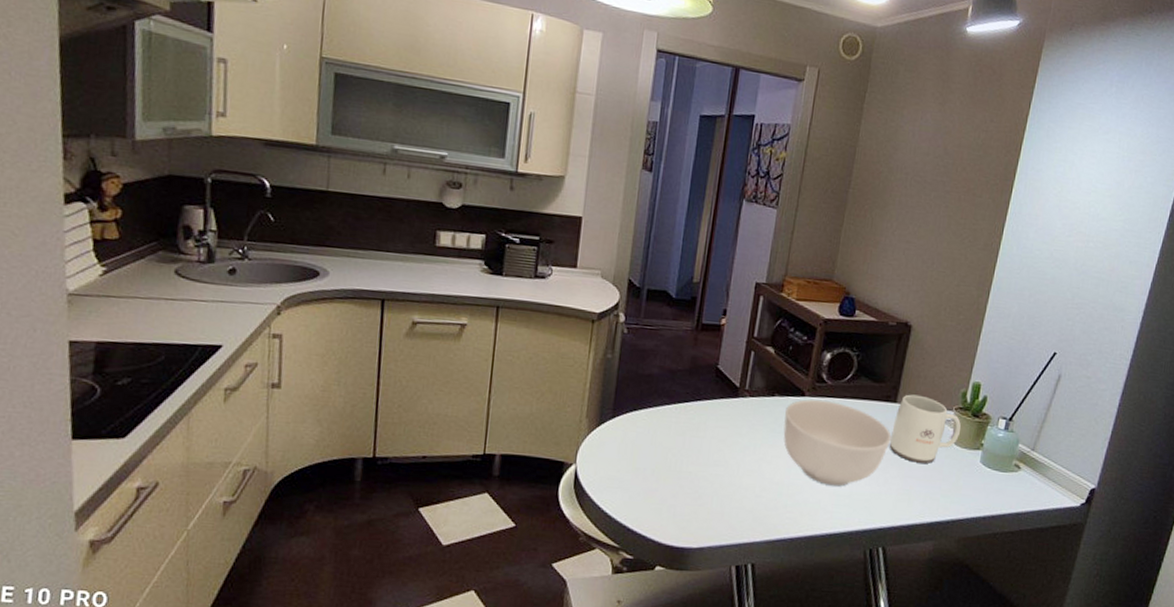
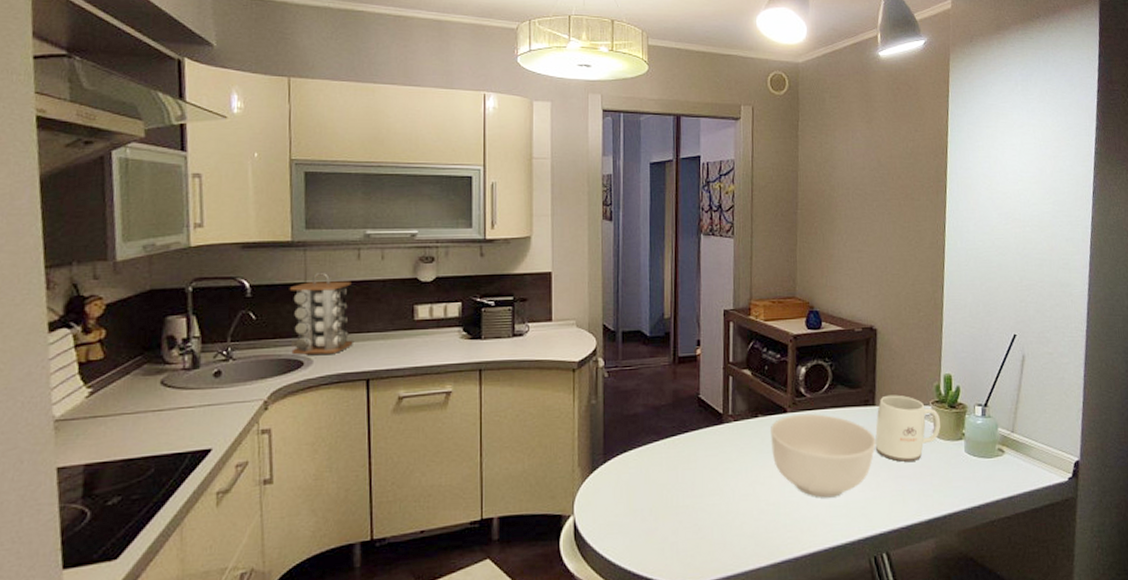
spice rack: none [308,181,375,268] -> present [289,272,353,355]

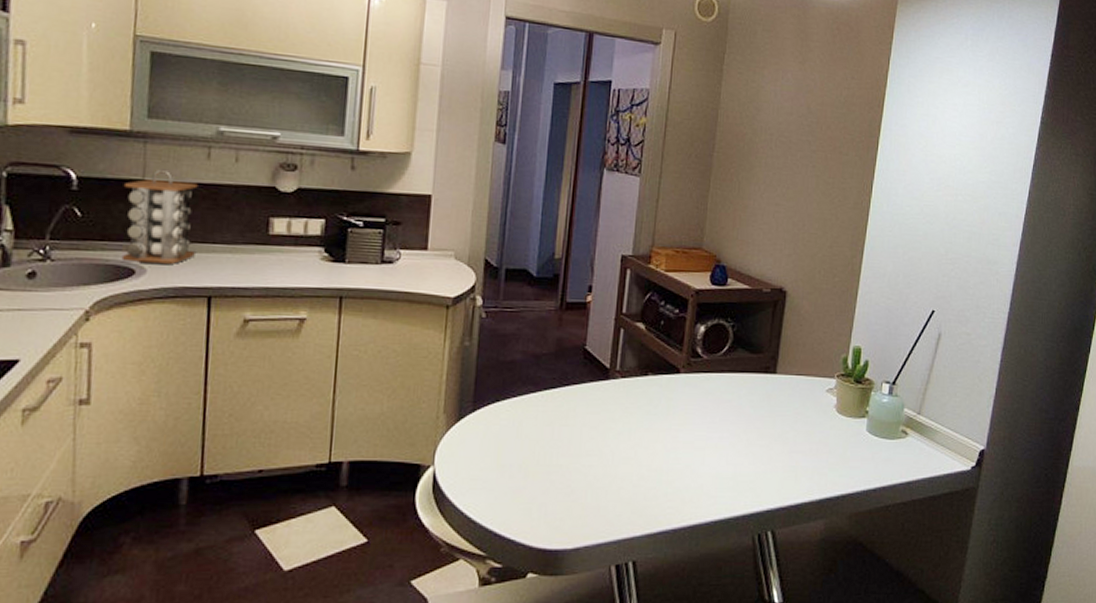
bowl: present [771,413,876,498] -> none [659,376,773,468]
mug: present [875,395,941,462] -> none [772,364,845,436]

